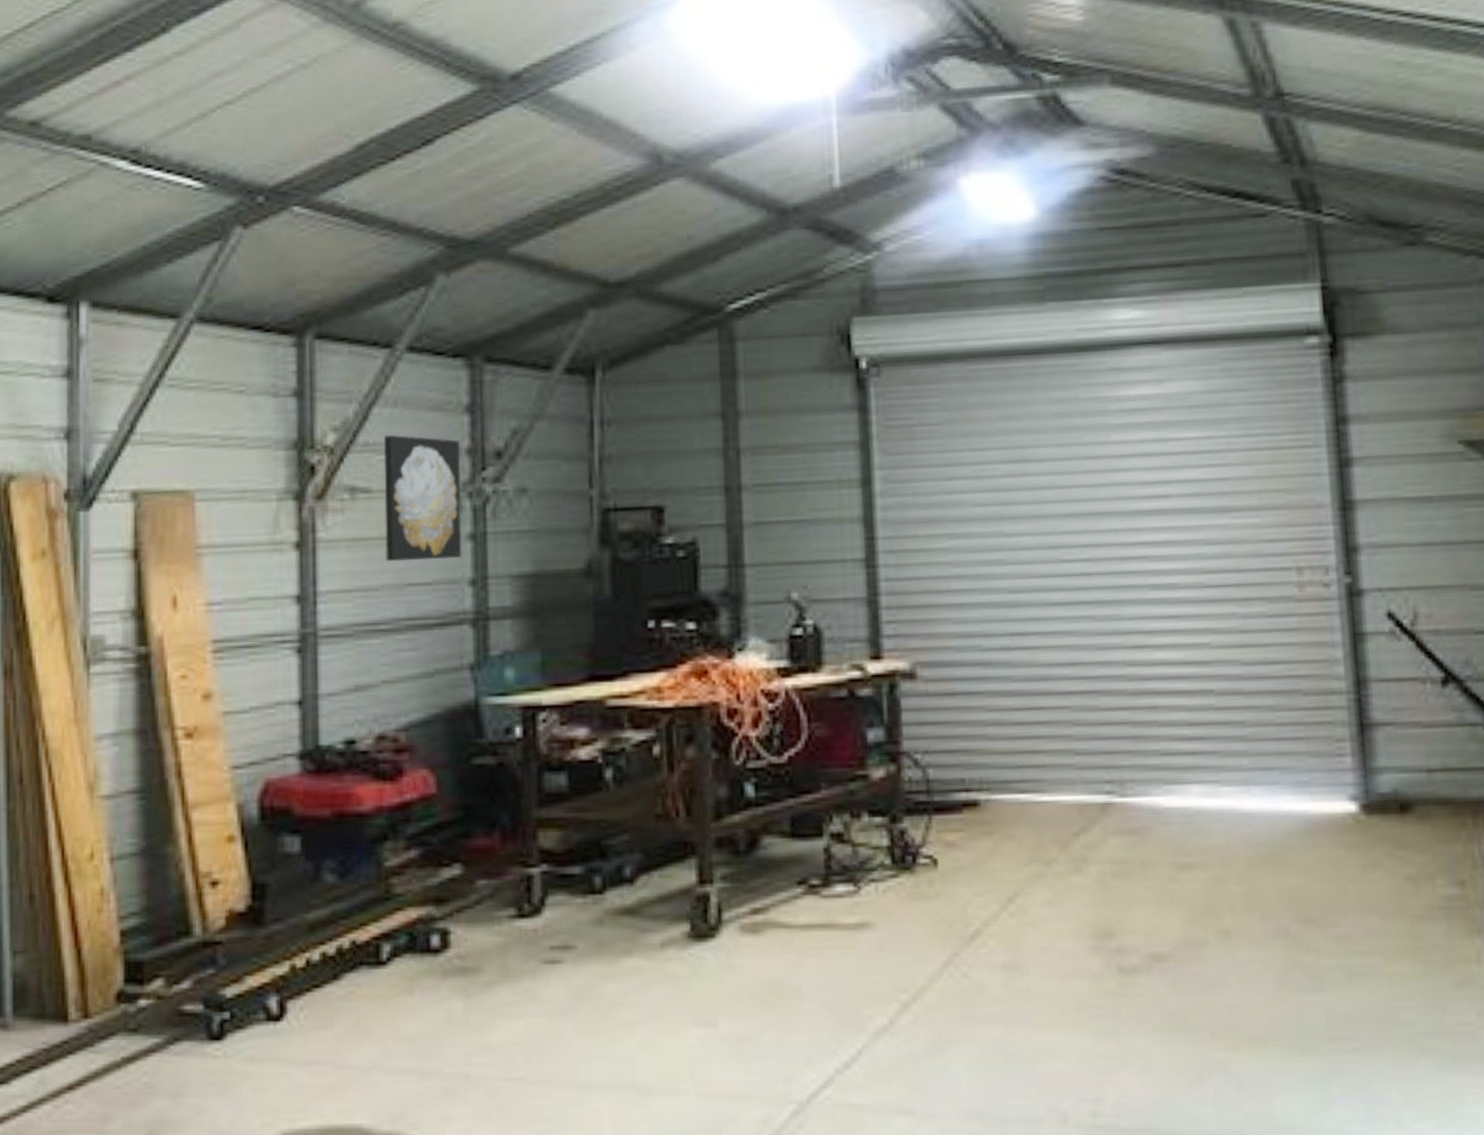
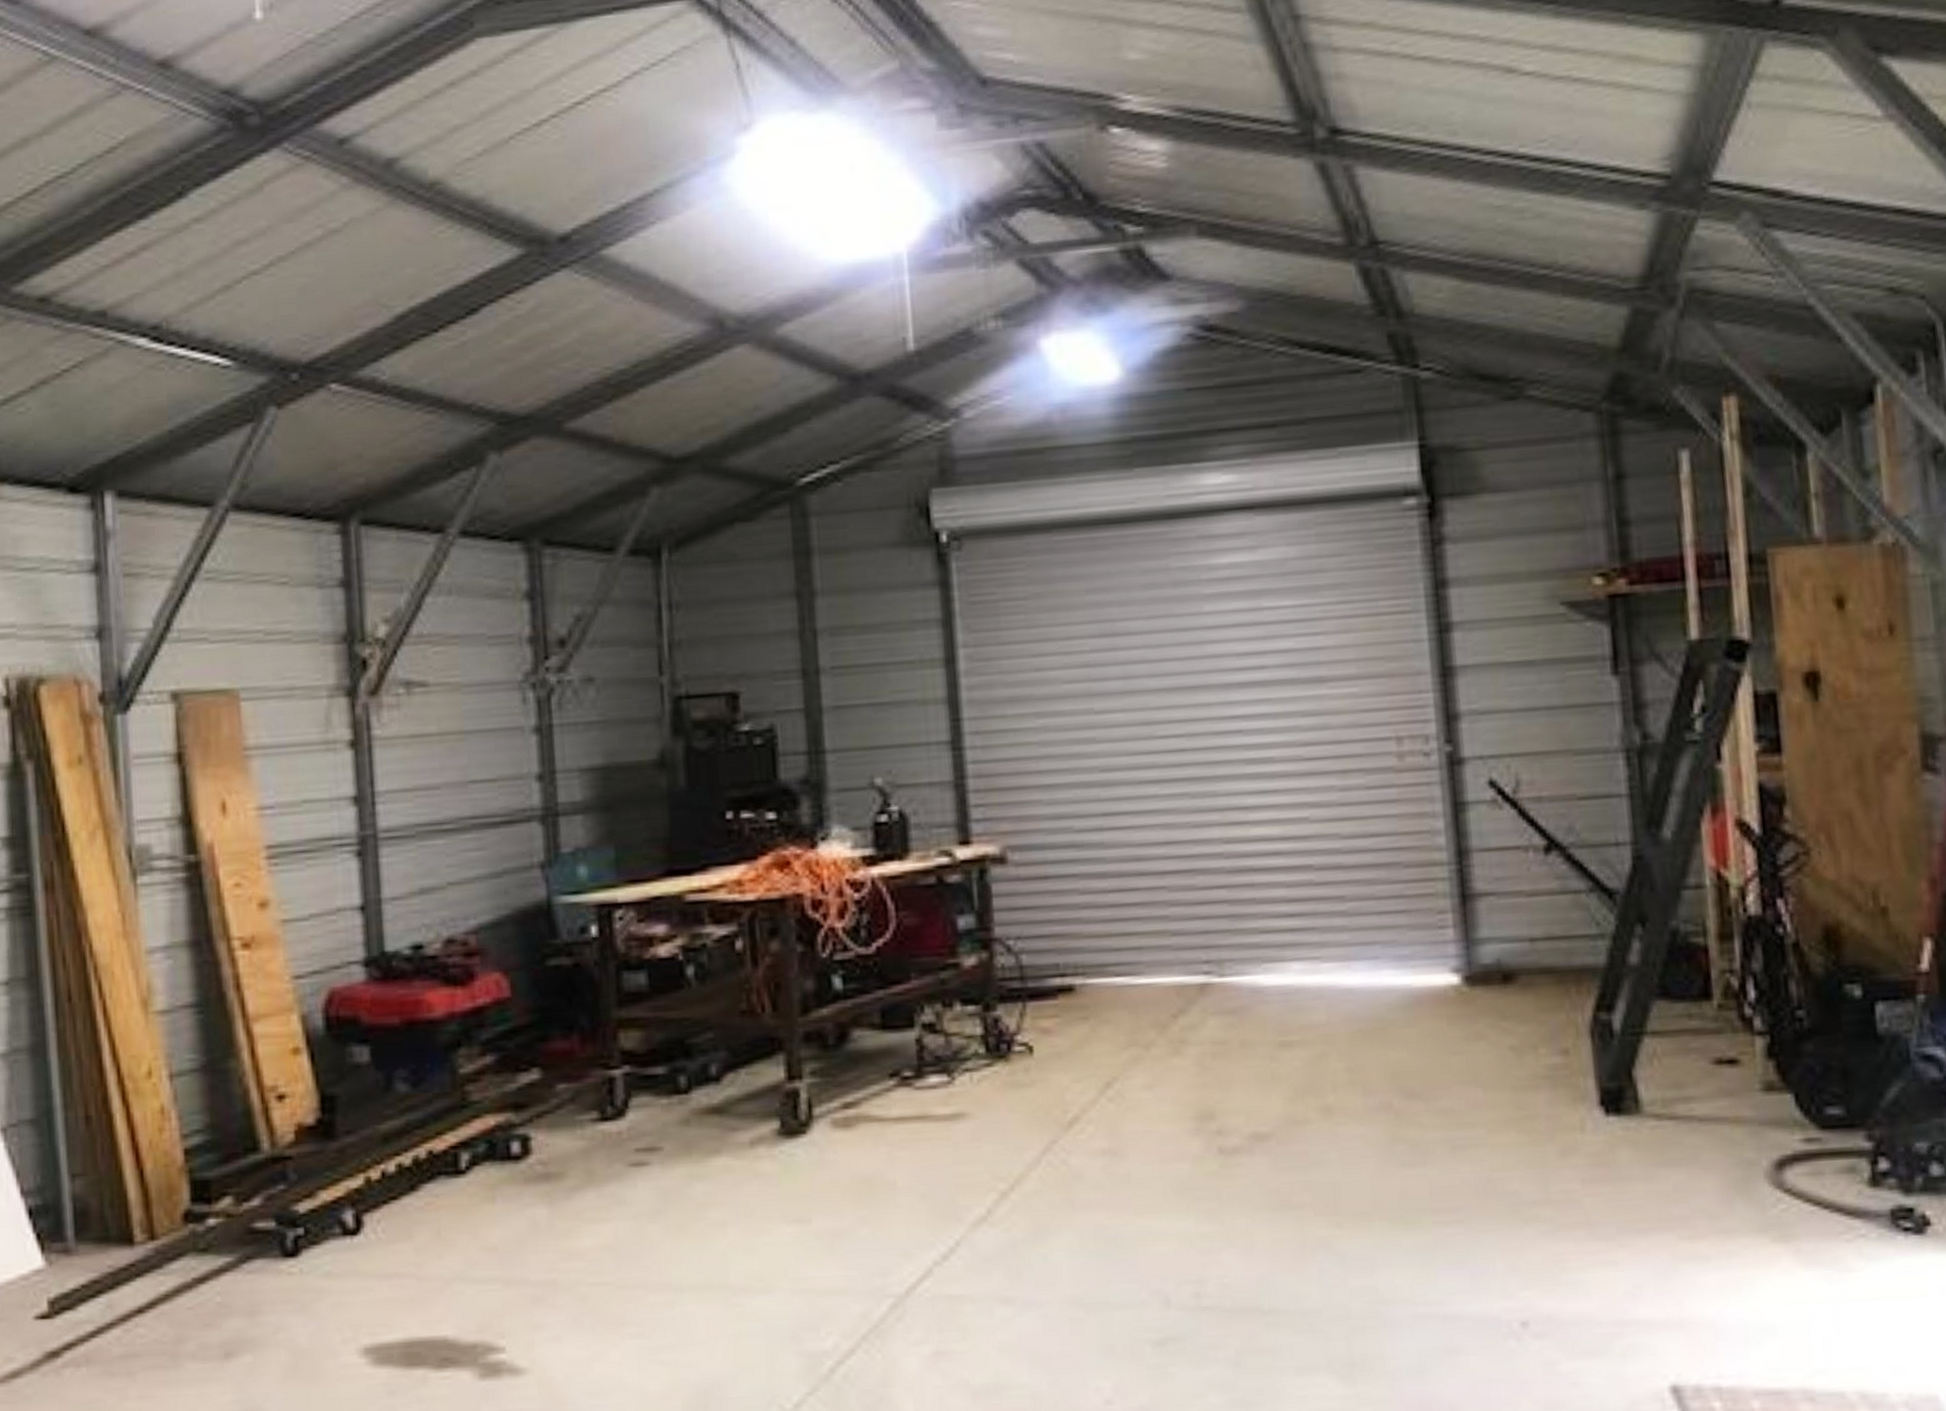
wall art: present [384,434,462,562] -> none [439,624,528,759]

